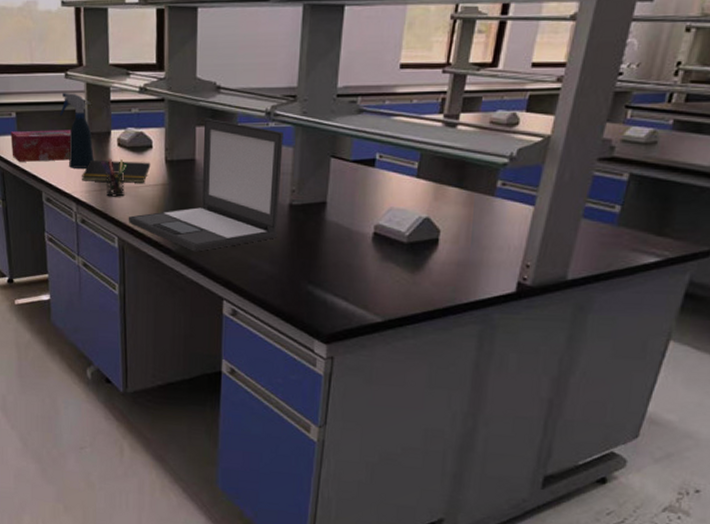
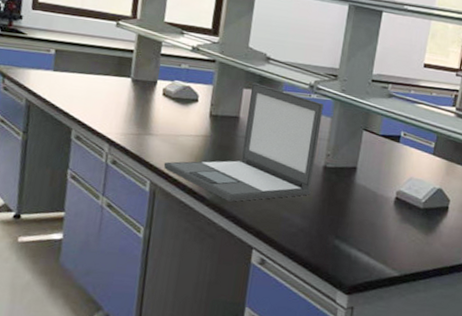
tissue box: present [11,130,72,162] -> none [43,67,115,103]
spray bottle: present [60,93,95,168] -> none [105,40,140,112]
notepad: present [82,161,151,183] -> none [119,105,195,133]
pen holder: present [101,158,128,197] -> none [142,105,170,143]

